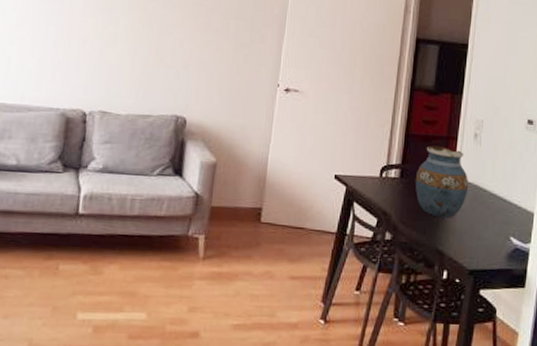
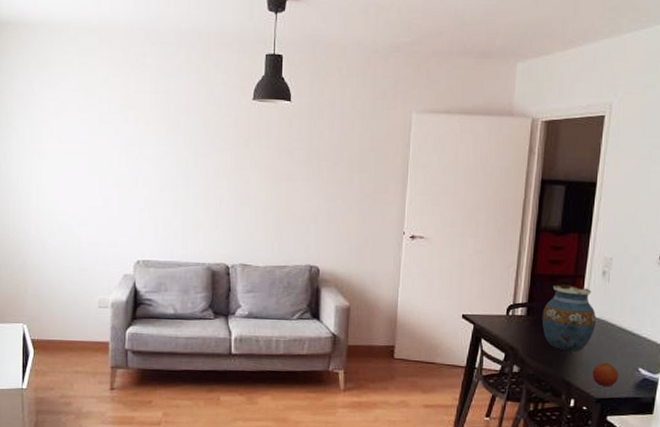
fruit: none [465,230,492,258] -> present [592,362,620,387]

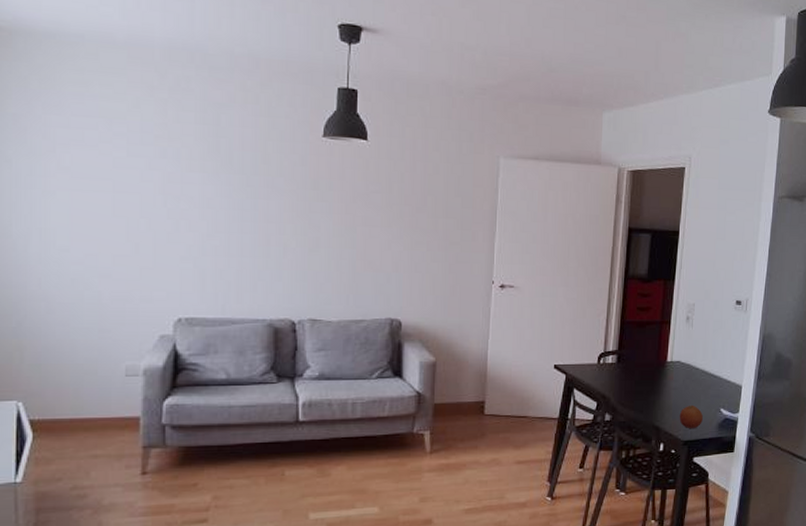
vase: present [541,284,597,352] -> none [631,331,682,397]

